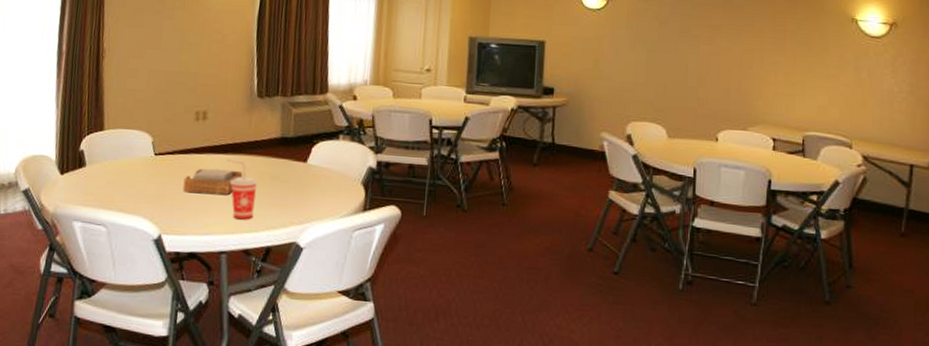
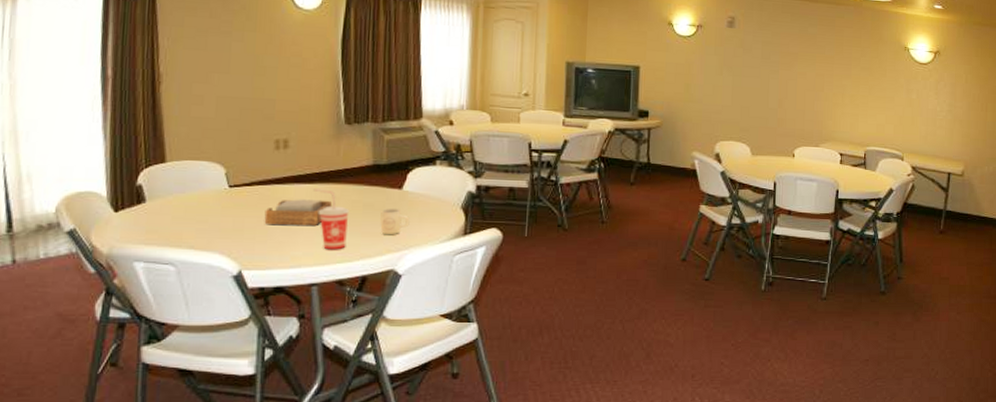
mug: none [285,181,313,208] -> present [380,209,410,235]

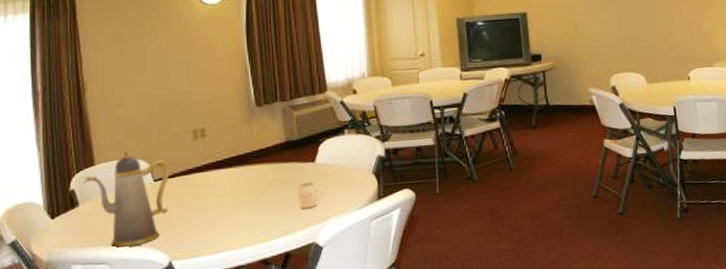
coffee pot: none [151,147,247,250] -> present [82,146,170,248]
napkin holder: present [264,199,333,226] -> none [189,182,251,214]
beverage cup: present [313,189,350,250] -> none [232,172,268,231]

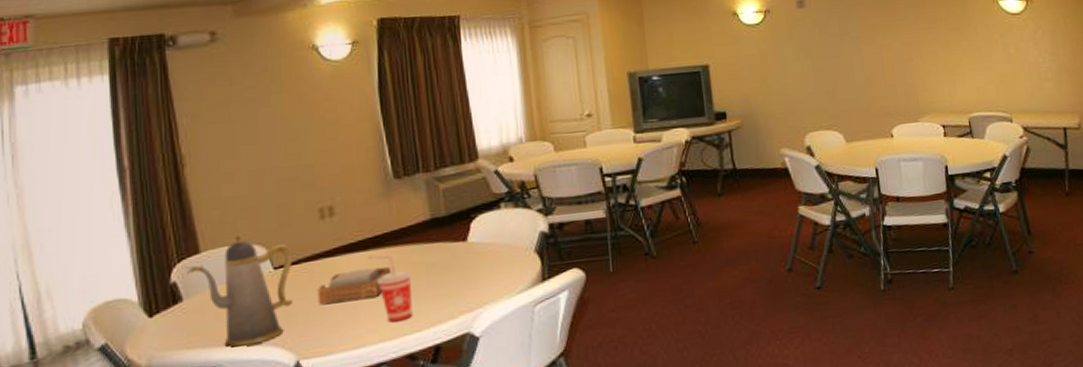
napkin holder: none [189,182,251,214] -> present [317,266,392,305]
beverage cup: none [232,172,268,231] -> present [368,255,413,323]
mug: present [297,182,325,209] -> none [446,263,480,295]

